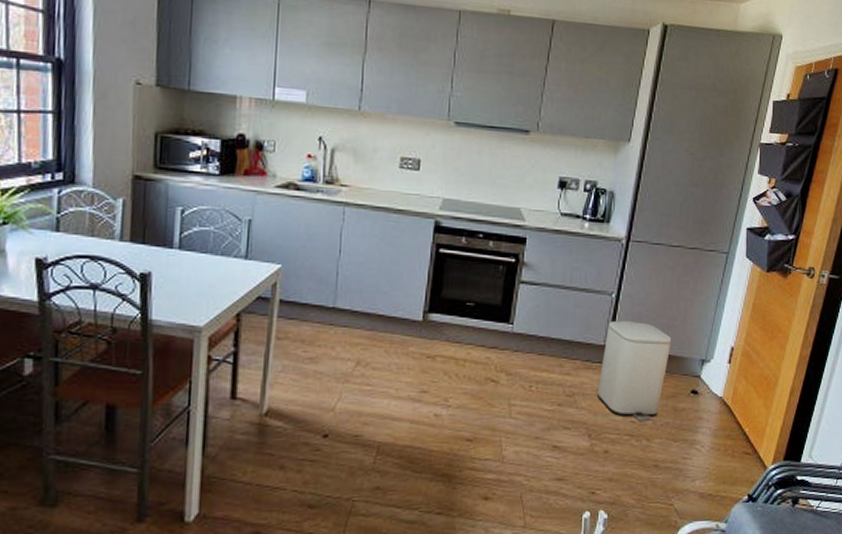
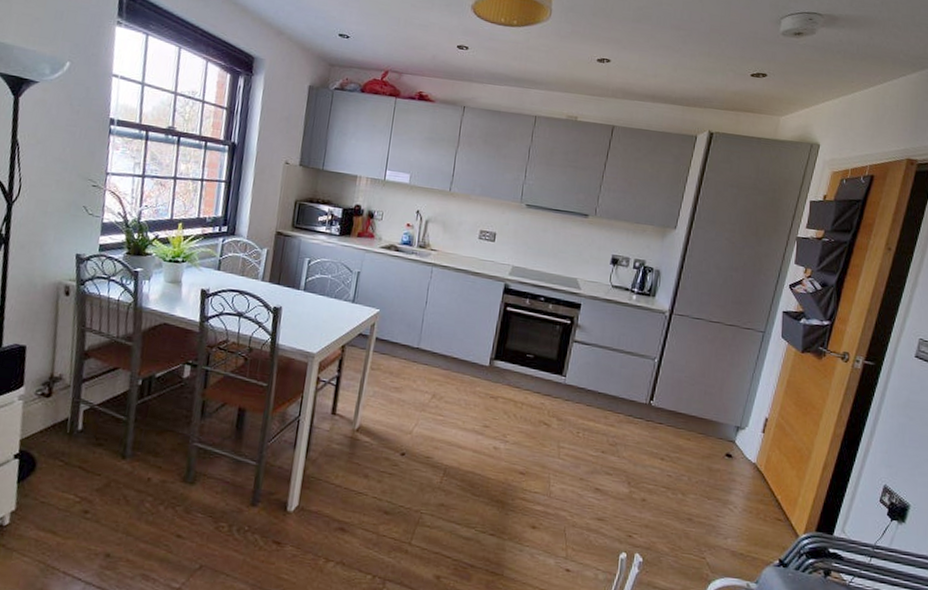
pedal bin: present [597,320,672,422] -> none [638,383,709,478]

